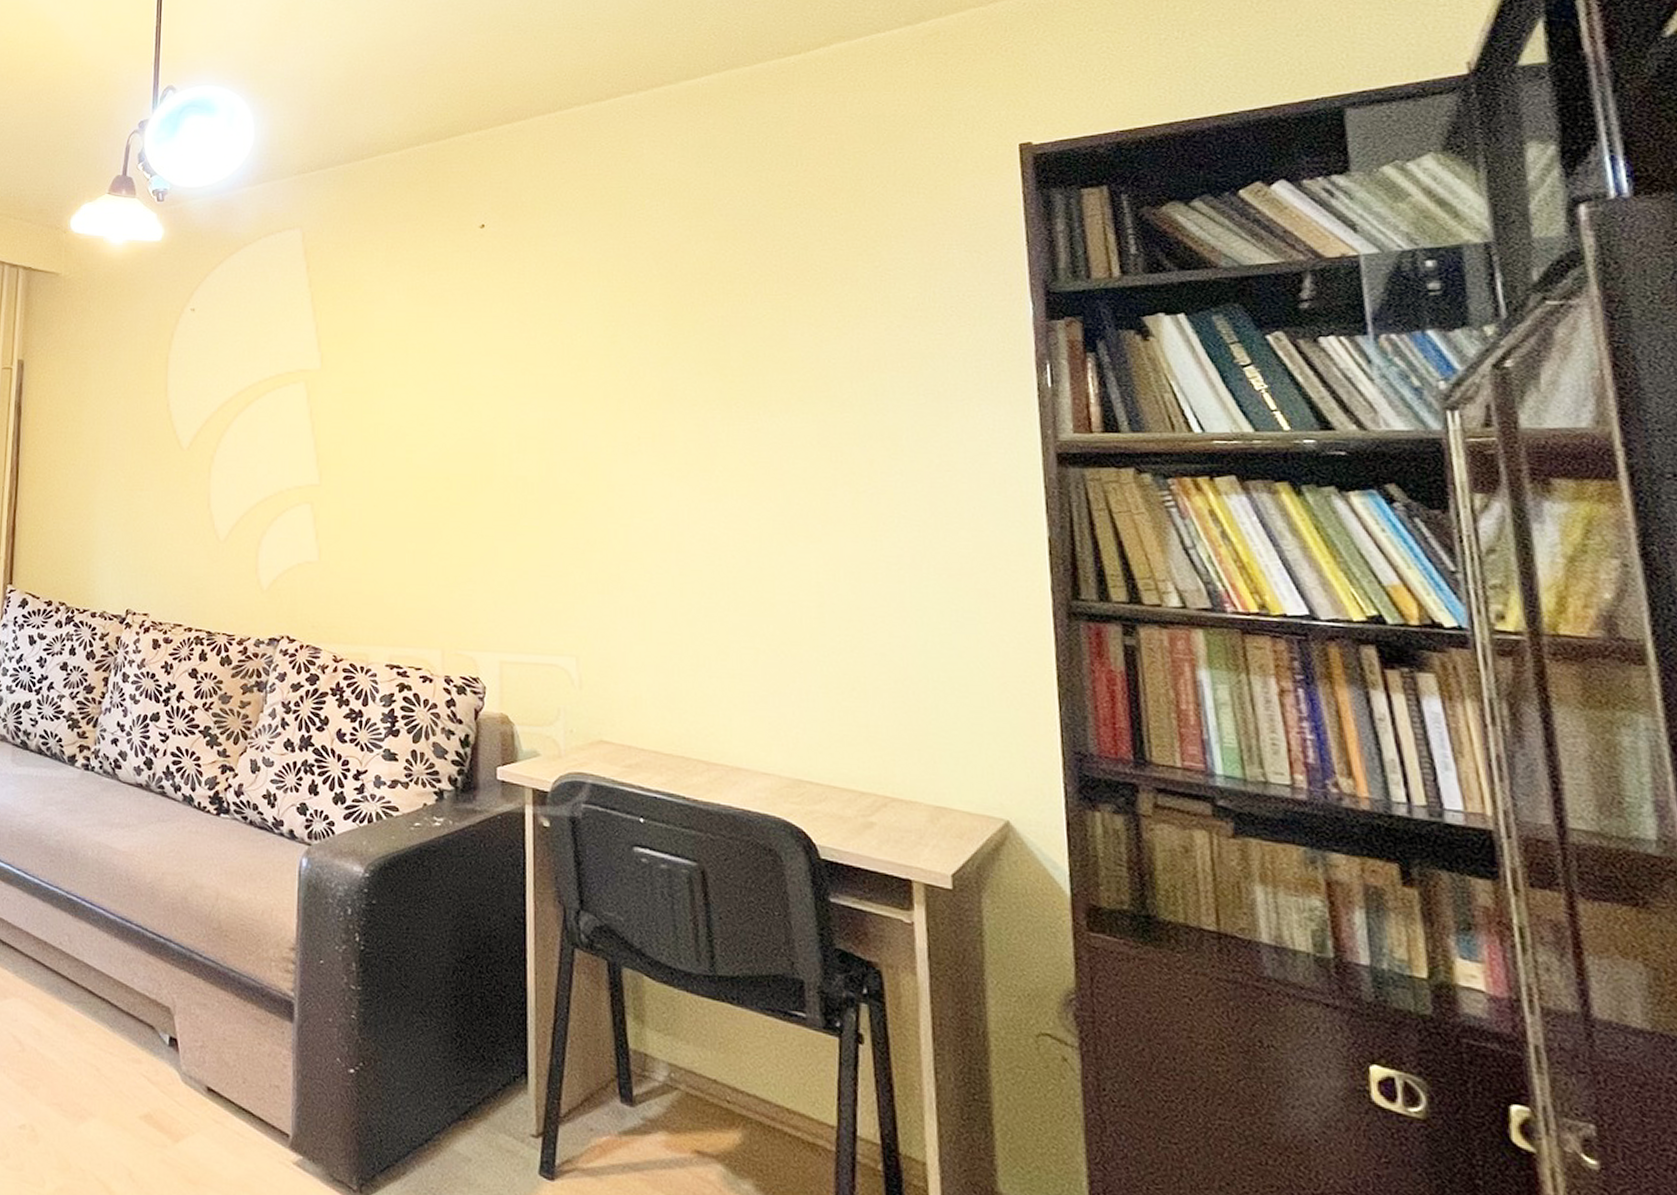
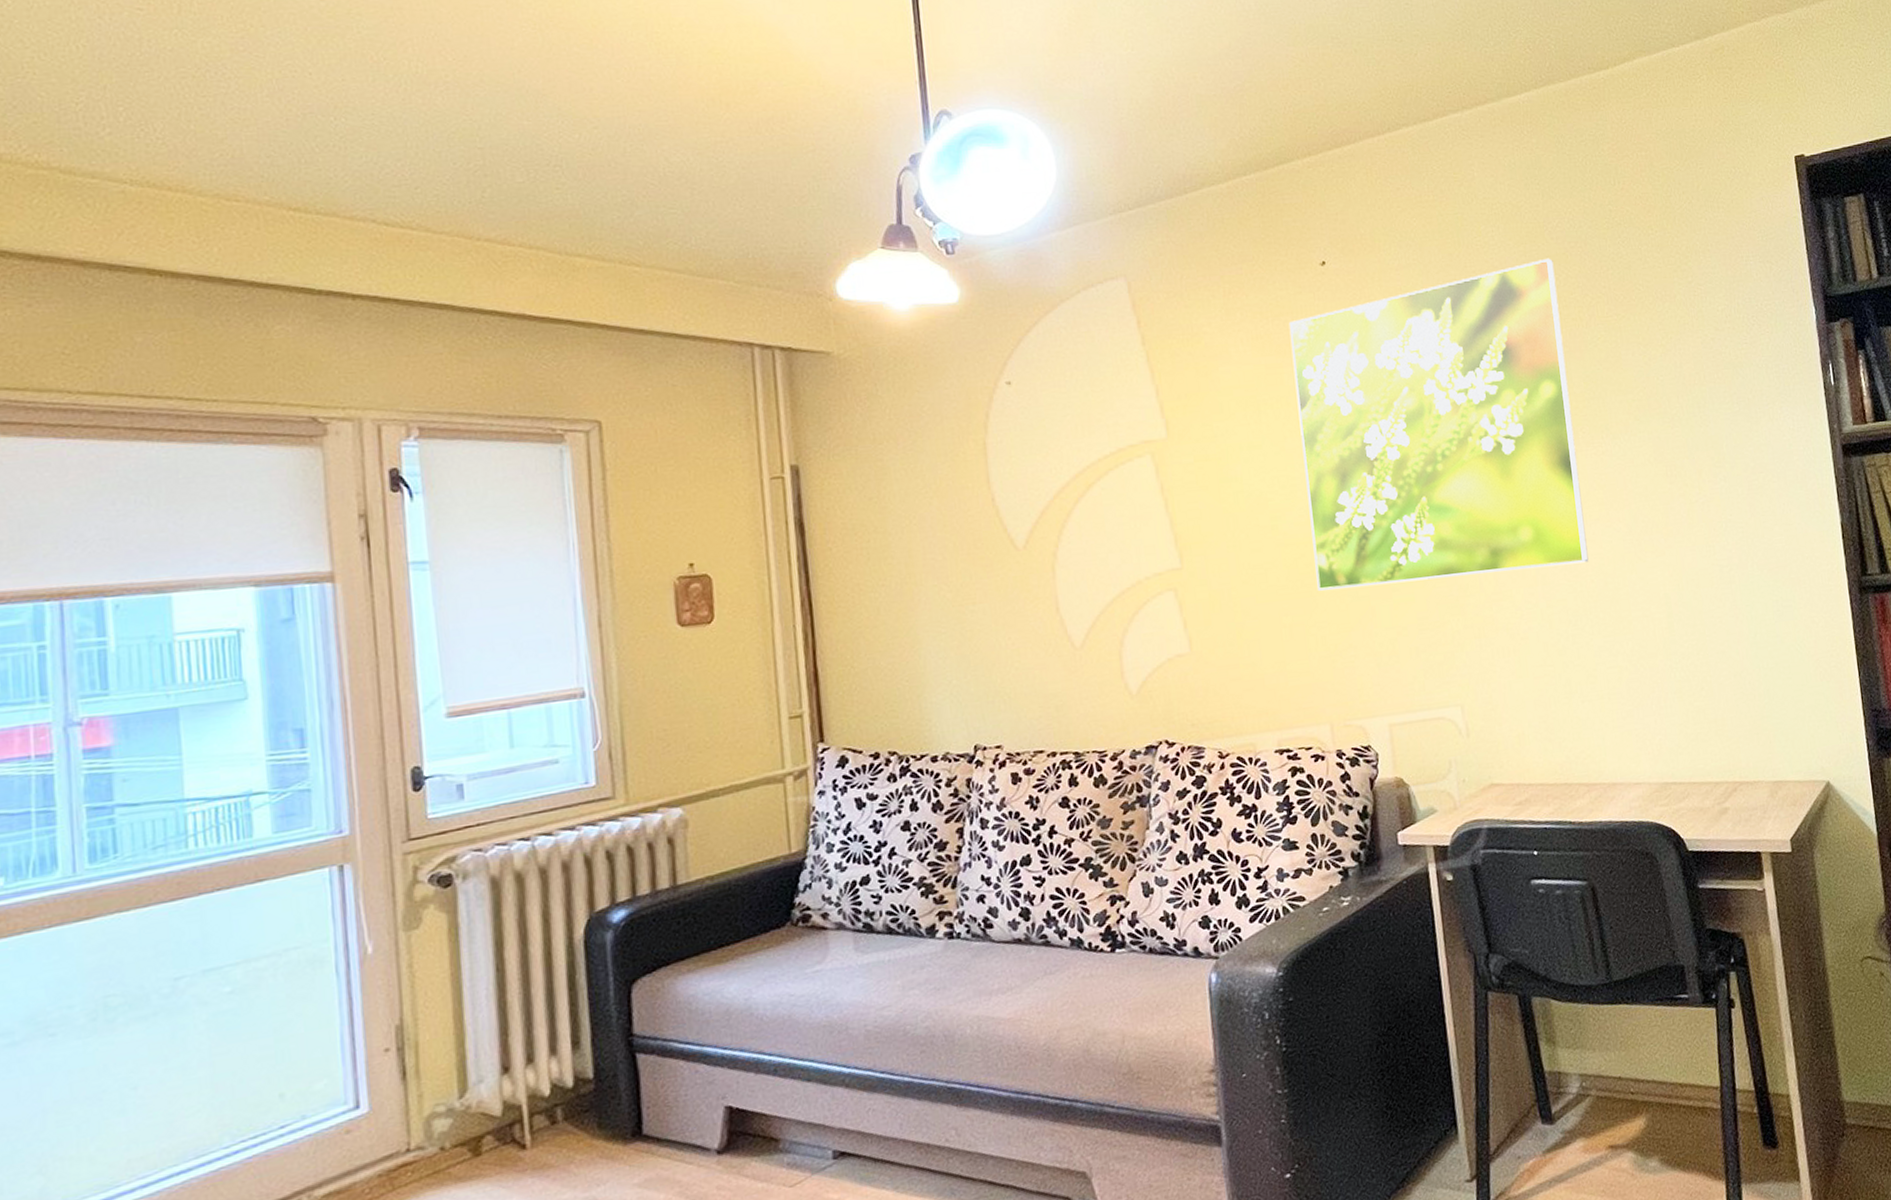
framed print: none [443,234,731,537] -> present [1288,258,1589,591]

